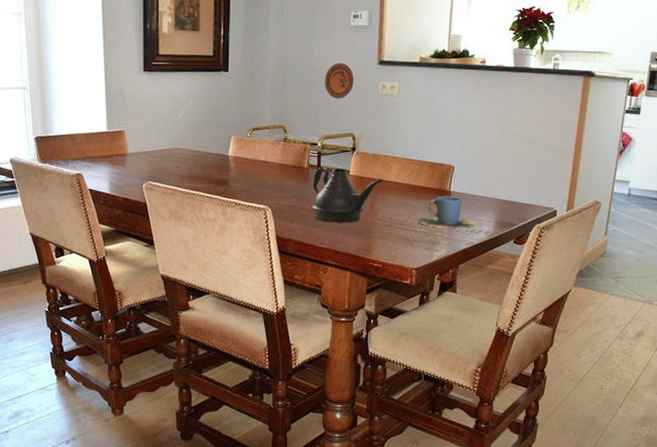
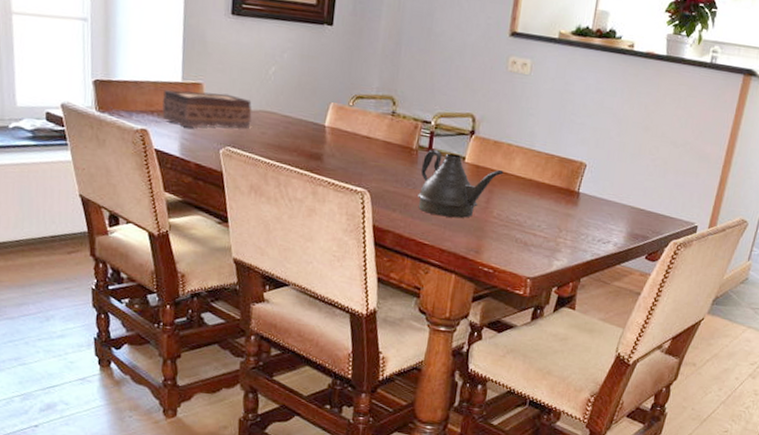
tissue box: none [92,137,167,168] -> present [162,90,252,129]
decorative plate: present [324,62,354,99] -> none [444,28,481,72]
cup: present [418,196,478,229] -> none [539,197,607,237]

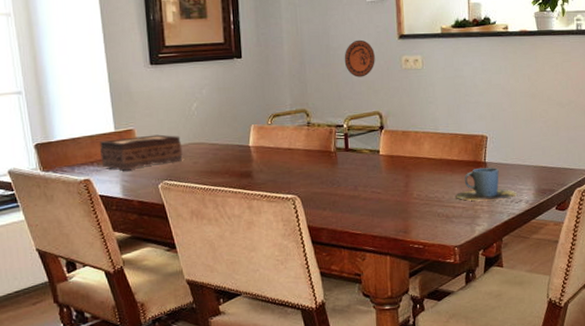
teapot: present [418,149,504,218] -> none [341,149,416,207]
decorative plate: none [444,28,481,72] -> present [344,39,375,78]
cup: none [539,197,607,237] -> present [456,167,518,201]

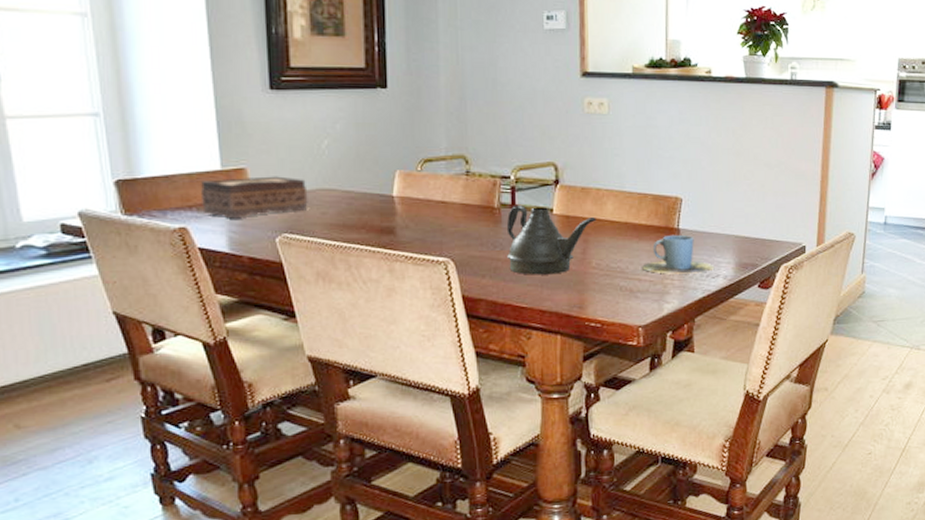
teapot: none [341,149,416,207] -> present [506,206,597,275]
decorative plate: present [344,39,375,78] -> none [514,74,552,120]

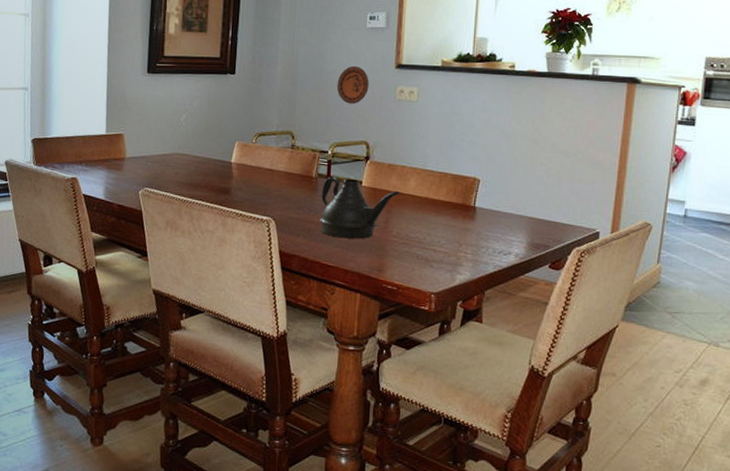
tissue box: present [200,176,308,218] -> none [89,141,167,173]
decorative plate: none [514,74,552,120] -> present [336,65,369,104]
cup: present [642,234,715,274] -> none [438,212,507,250]

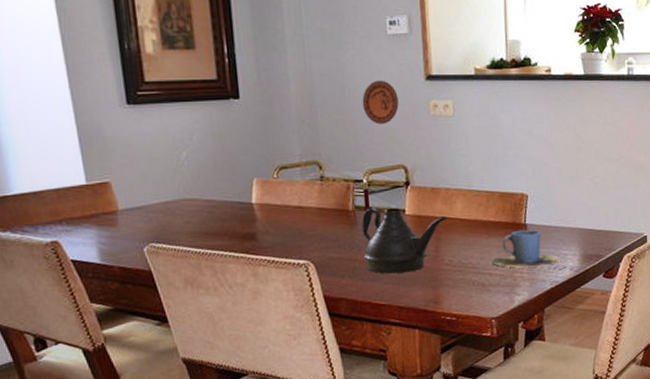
cup: none [438,212,507,250] -> present [492,230,561,268]

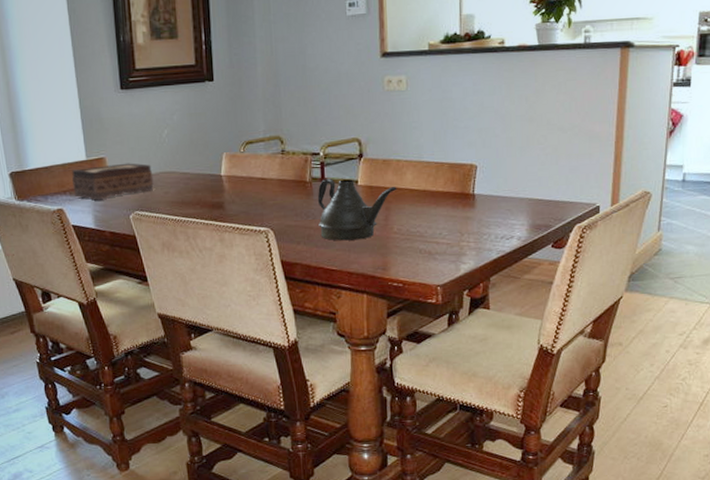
tissue box: none [68,188,172,230] -> present [71,163,154,200]
decorative plate: present [362,80,399,125] -> none [321,59,355,101]
cup: present [492,230,561,268] -> none [440,200,509,237]

